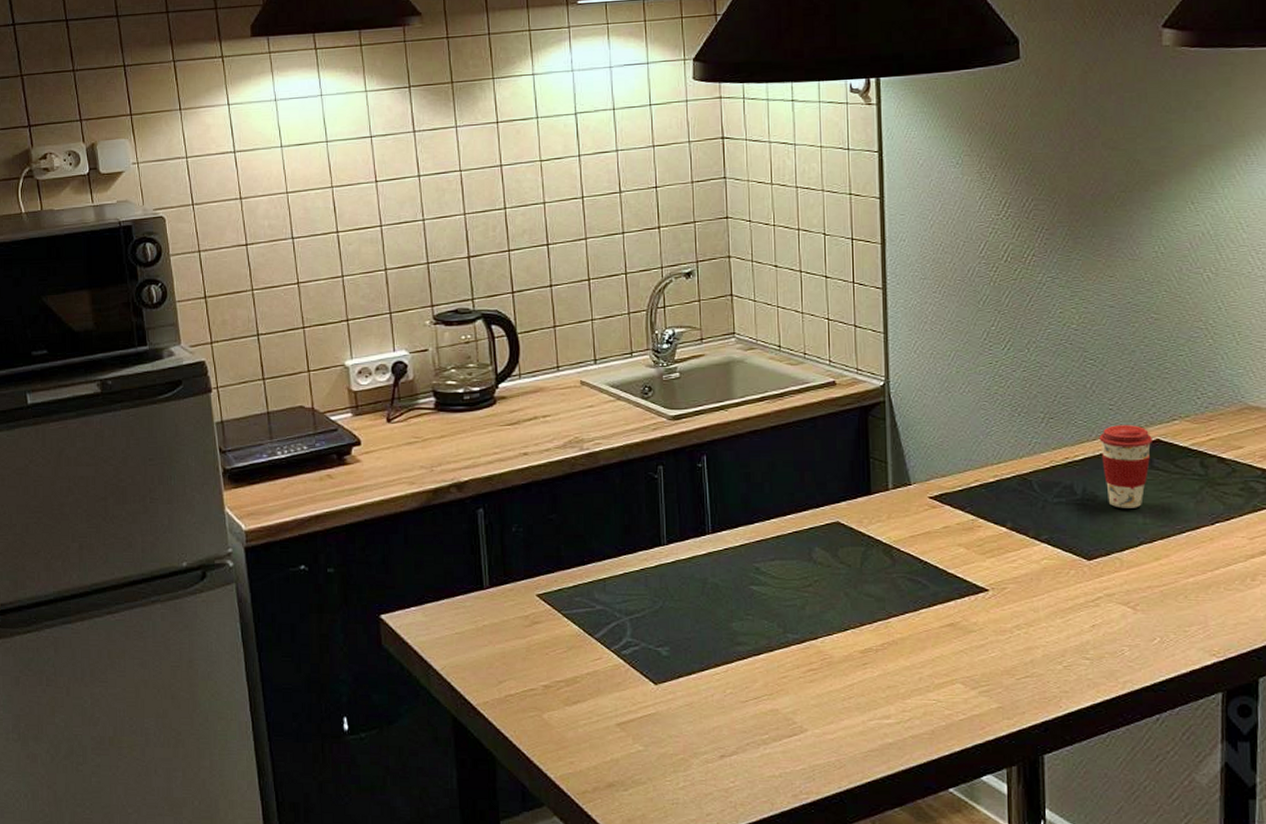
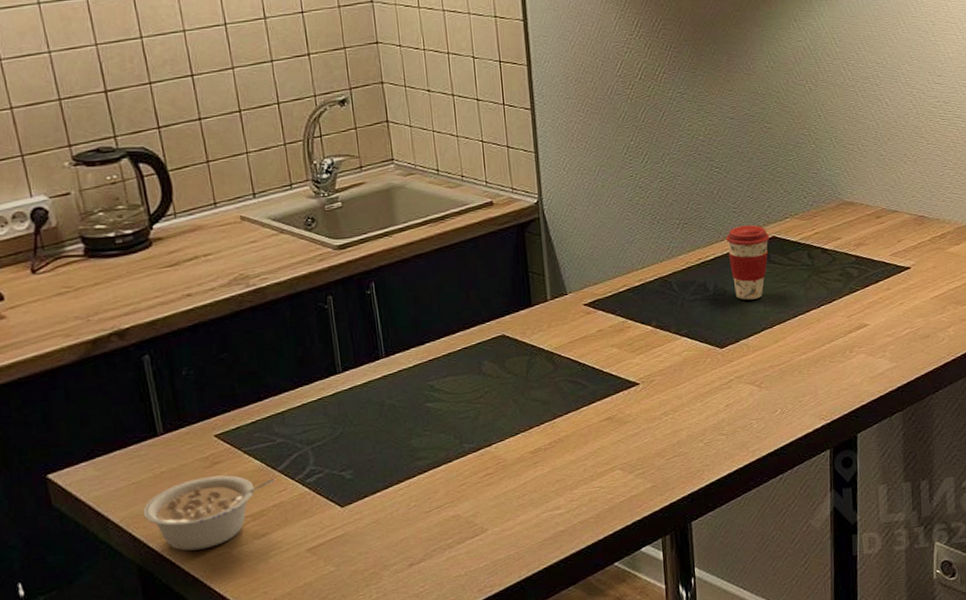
legume: none [463,636,592,709] -> present [143,475,276,551]

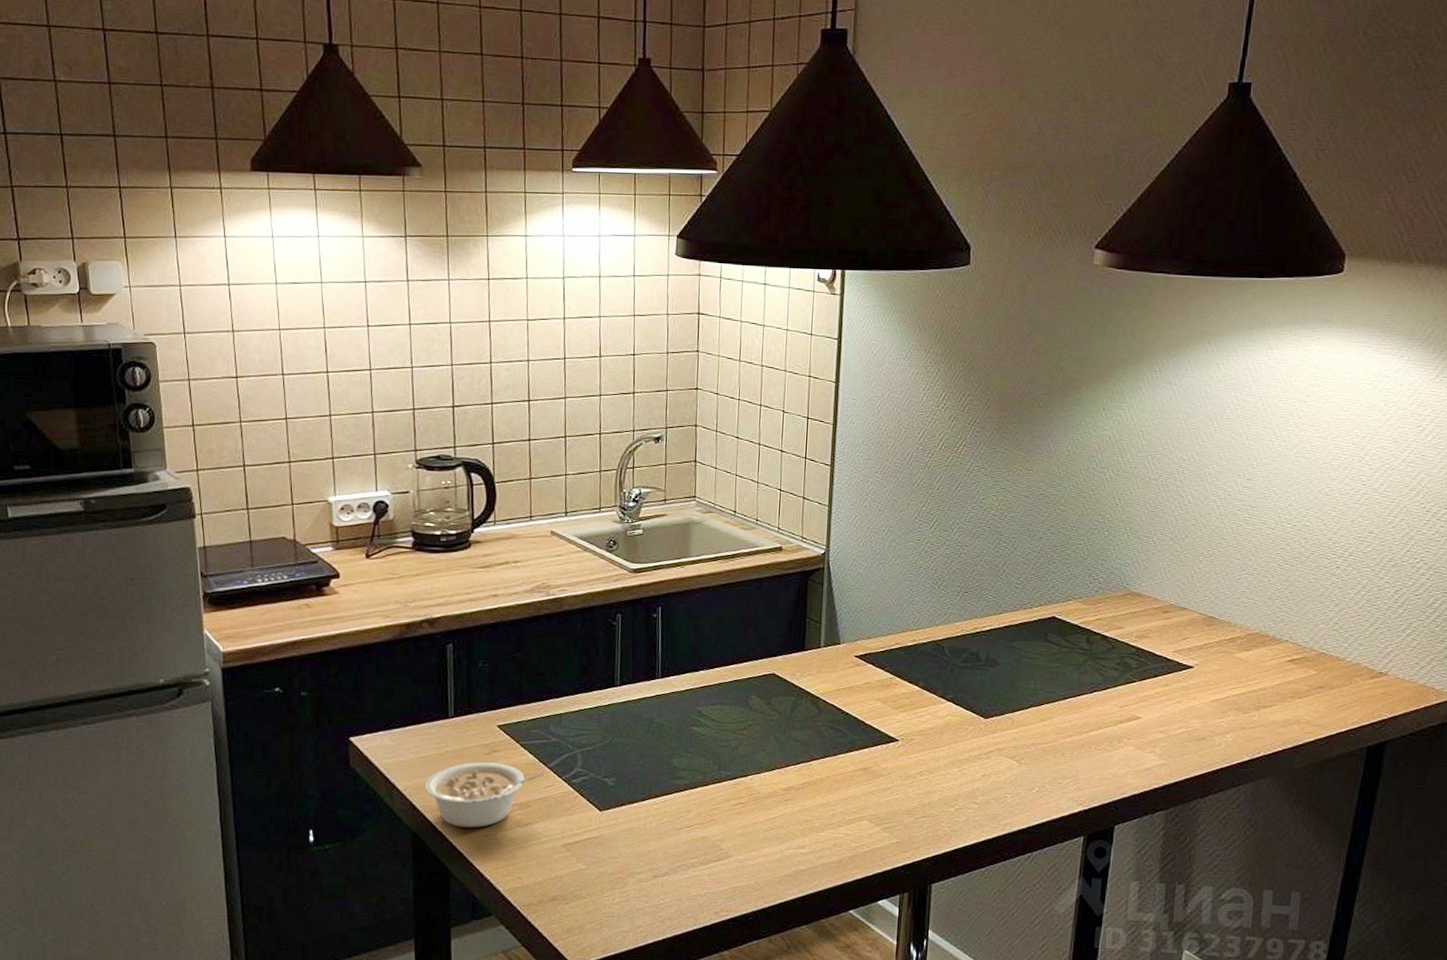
coffee cup: present [725,225,769,300] -> none [1004,602,1049,676]

